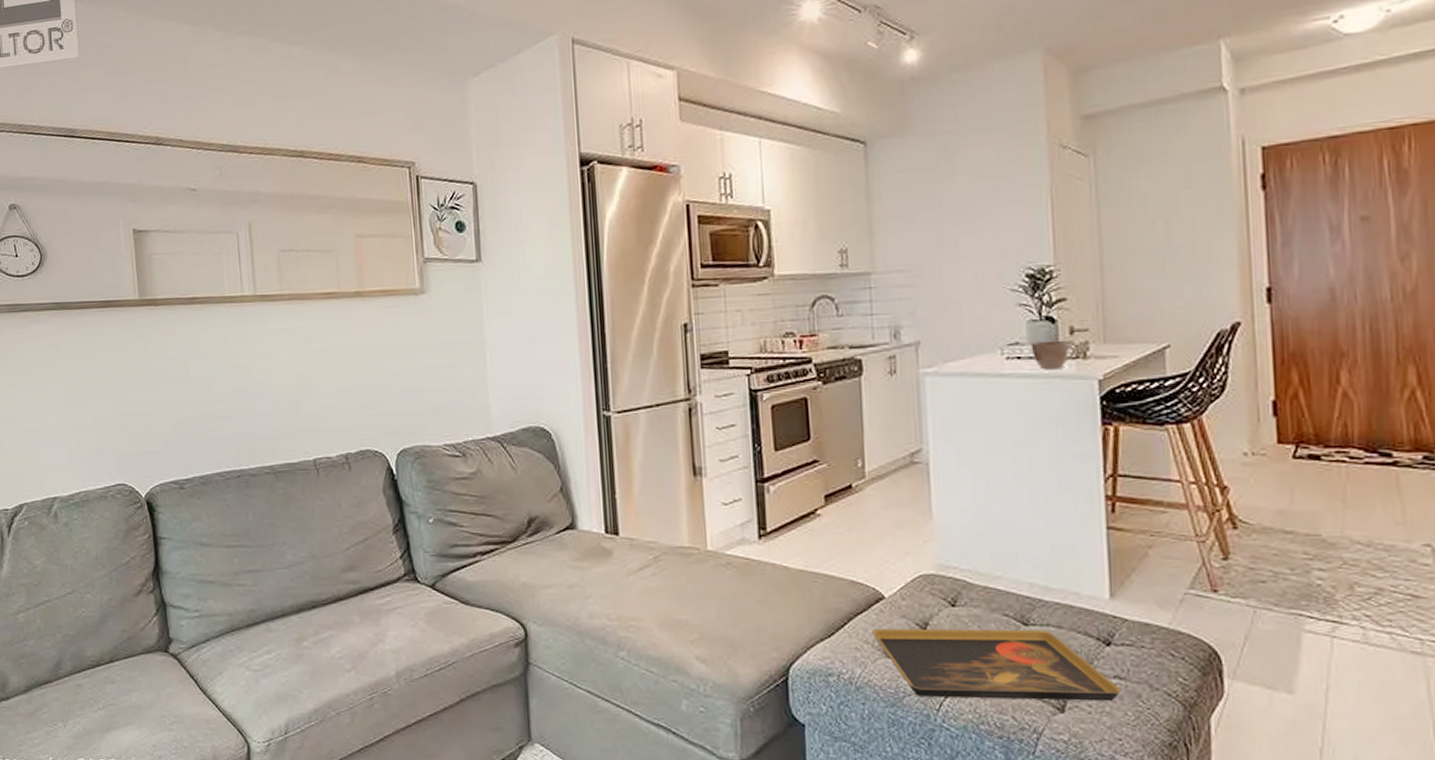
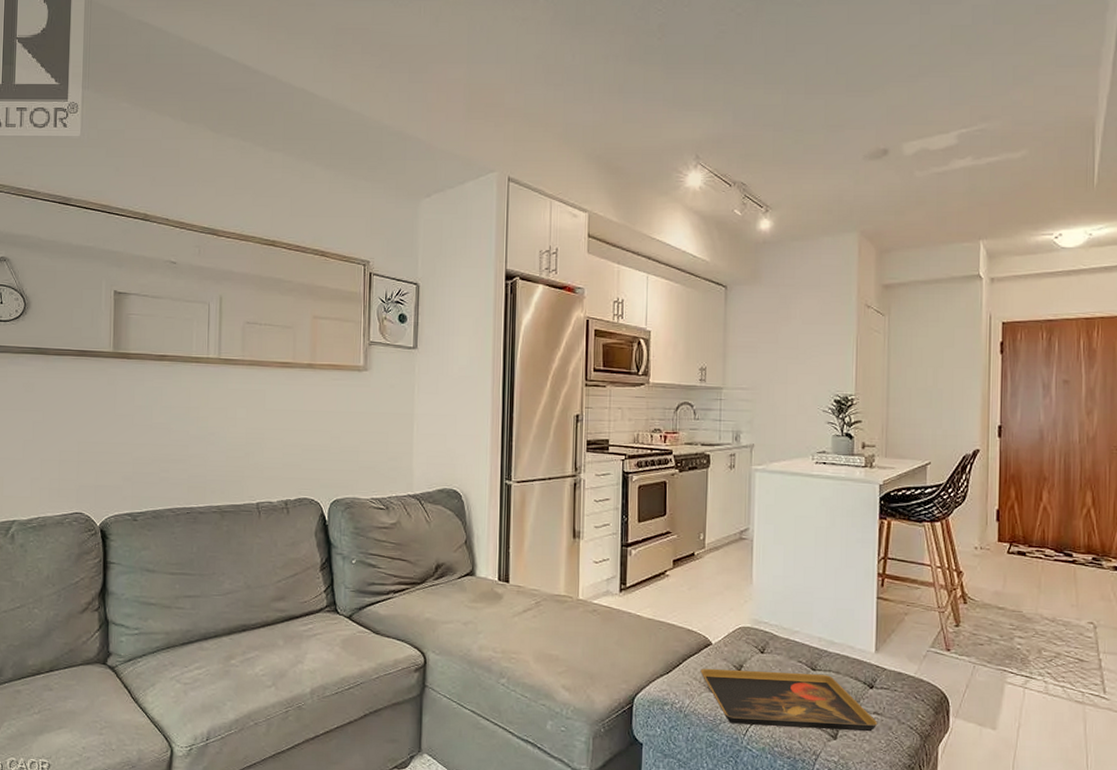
cup: present [1030,341,1077,370] -> none [833,452,866,475]

